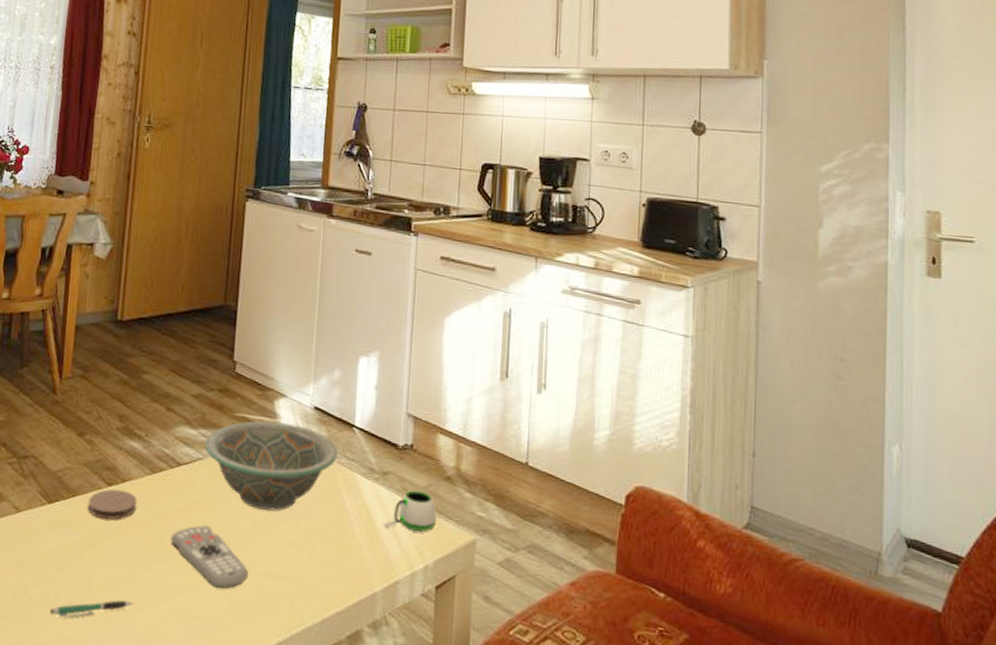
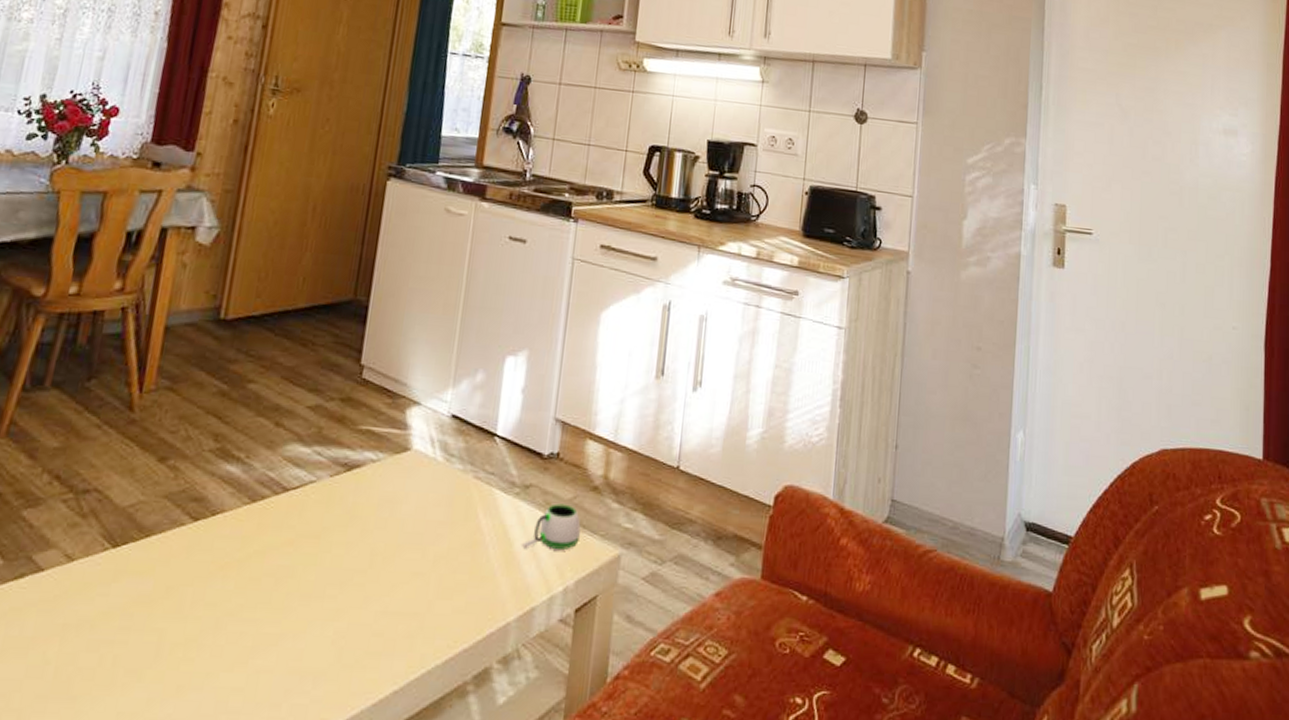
pen: present [49,600,133,618] -> none [104,659,217,690]
coaster: present [88,489,138,520] -> none [165,524,231,562]
remote control: present [171,525,249,589] -> none [269,561,363,635]
decorative bowl: present [204,421,338,511] -> none [318,433,475,538]

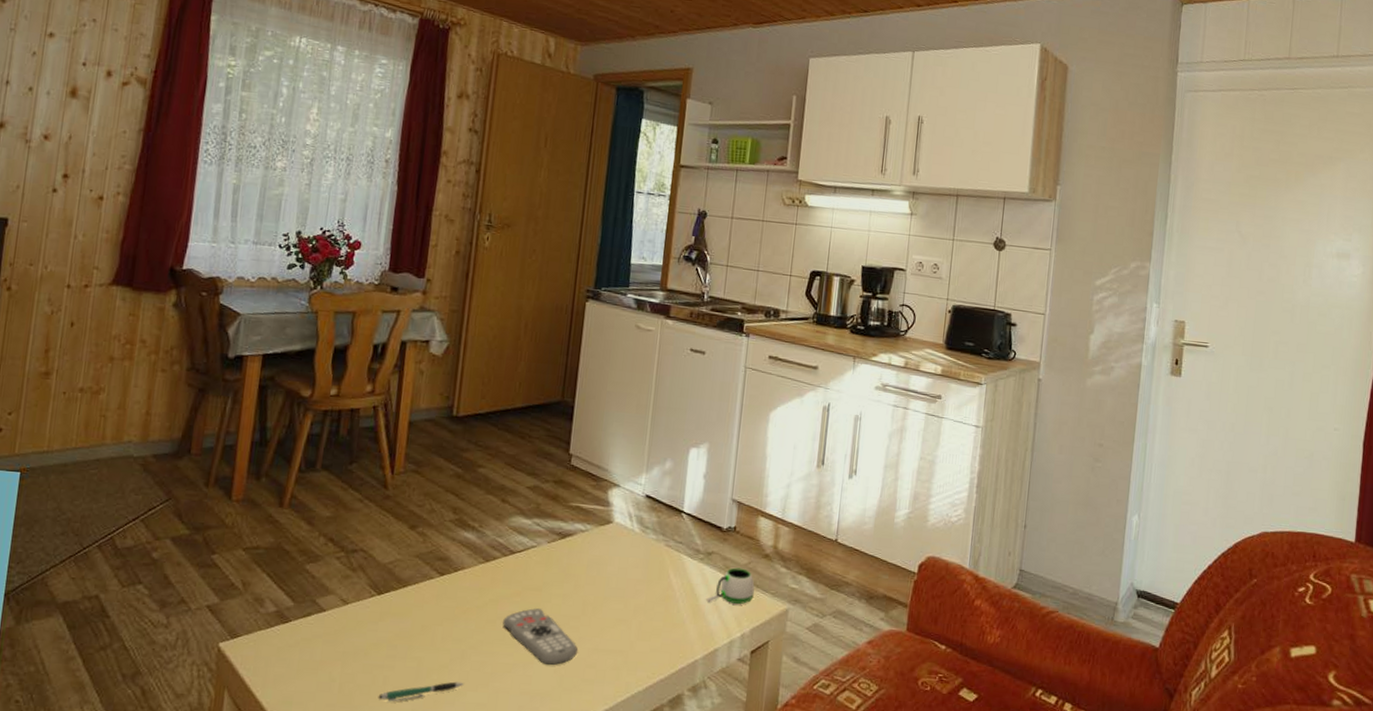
pen: none [104,659,217,690] -> present [378,681,464,702]
remote control: none [269,561,363,635] -> present [503,608,579,666]

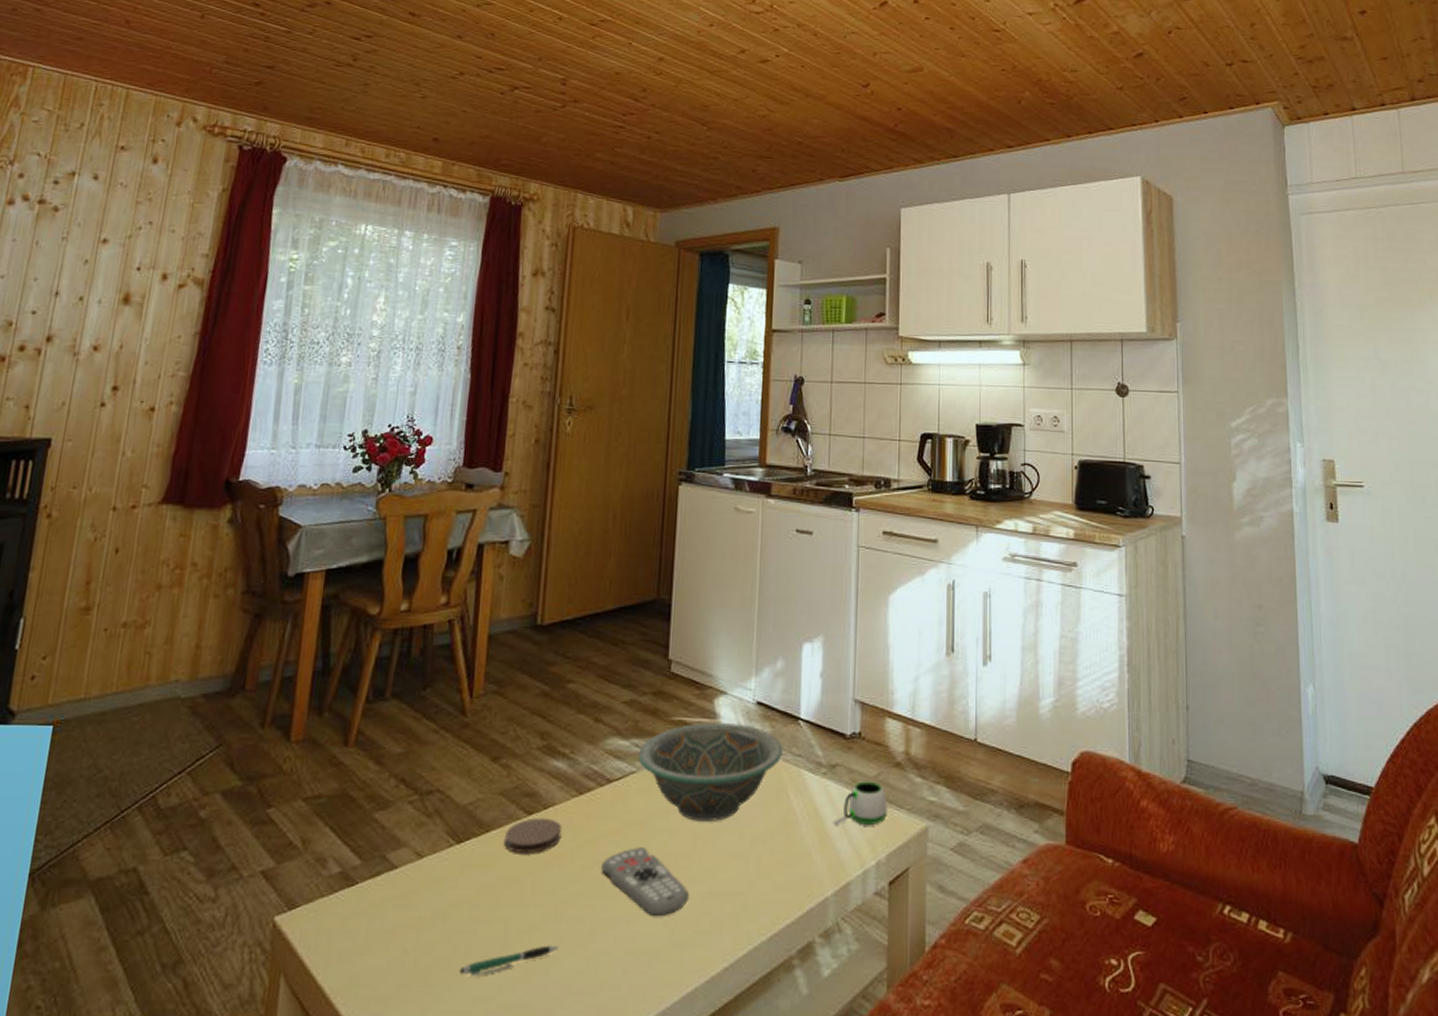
coaster: none [419,578,470,607] -> present [504,818,562,853]
decorative bowl: none [538,509,666,592] -> present [637,723,783,821]

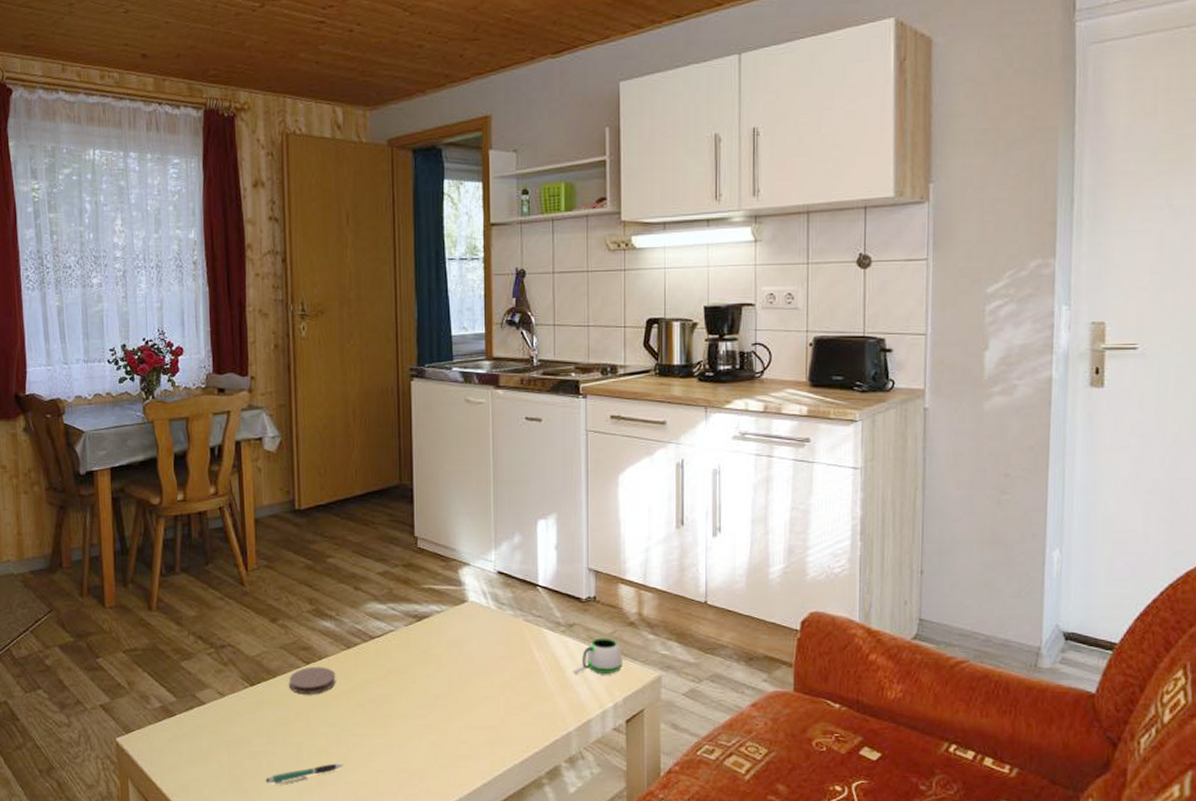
remote control: present [601,847,690,917] -> none [372,690,450,744]
decorative bowl: present [637,723,783,821] -> none [395,590,524,670]

